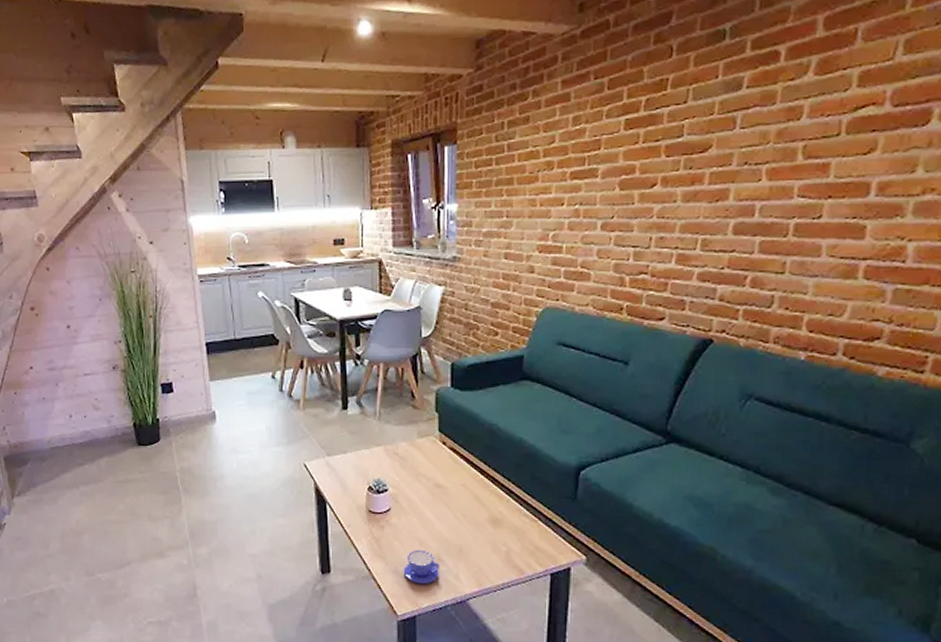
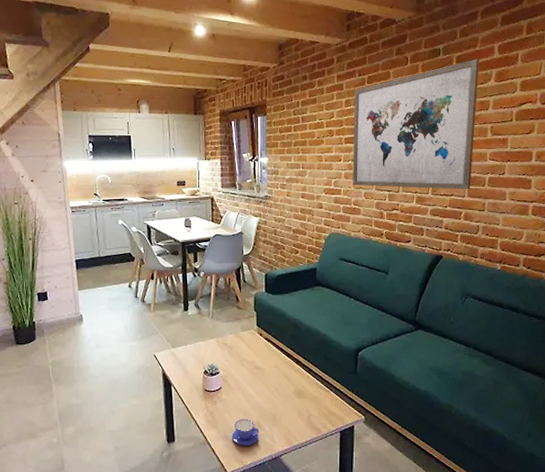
wall art: none [580,41,791,243] -> present [353,59,480,190]

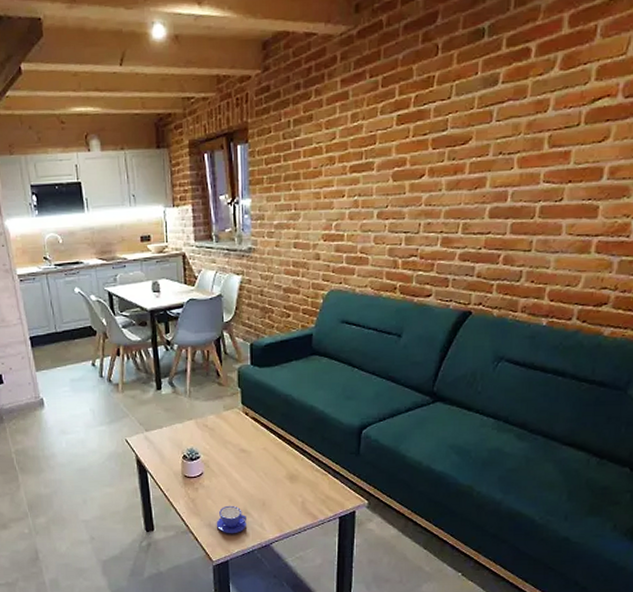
wall art: present [353,59,480,190] -> none [359,38,541,228]

